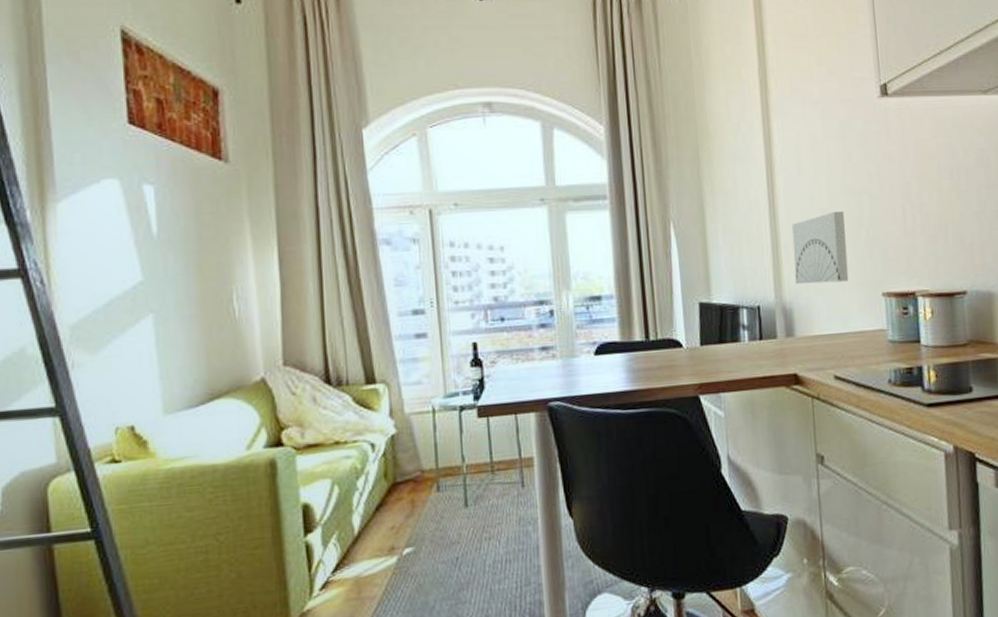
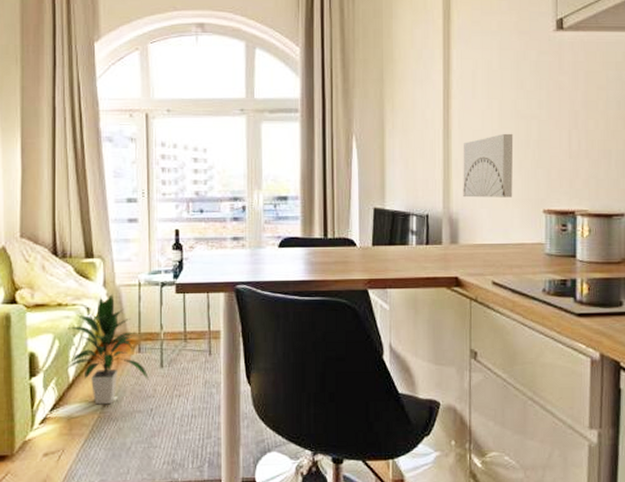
indoor plant: none [348,424,452,560] -> present [66,293,149,405]

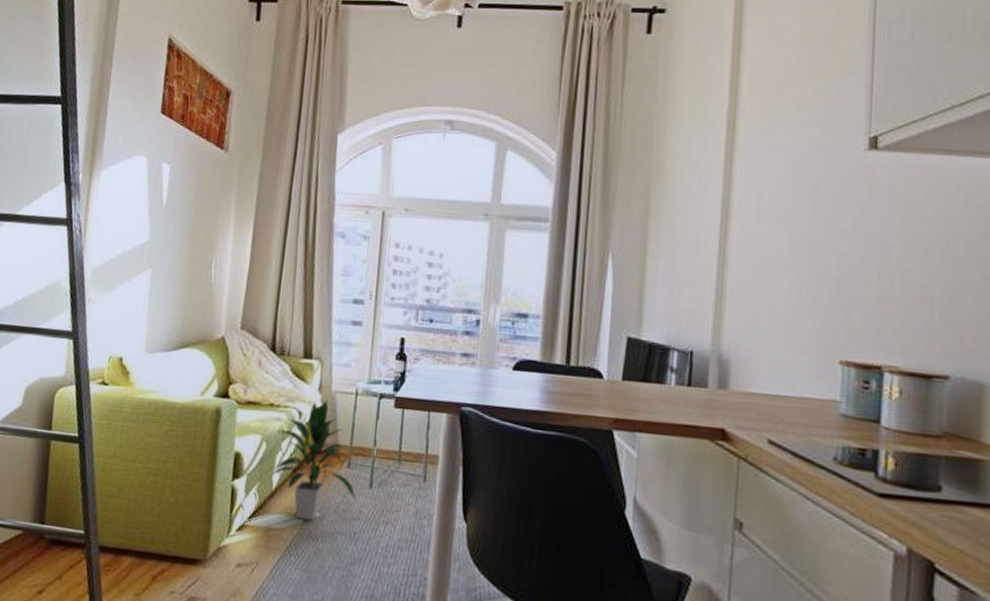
wall art: present [463,133,514,198] -> none [738,265,806,342]

